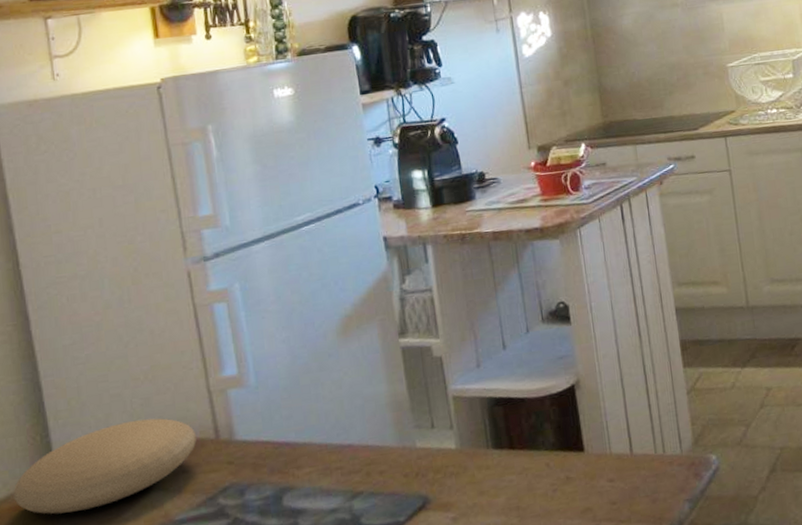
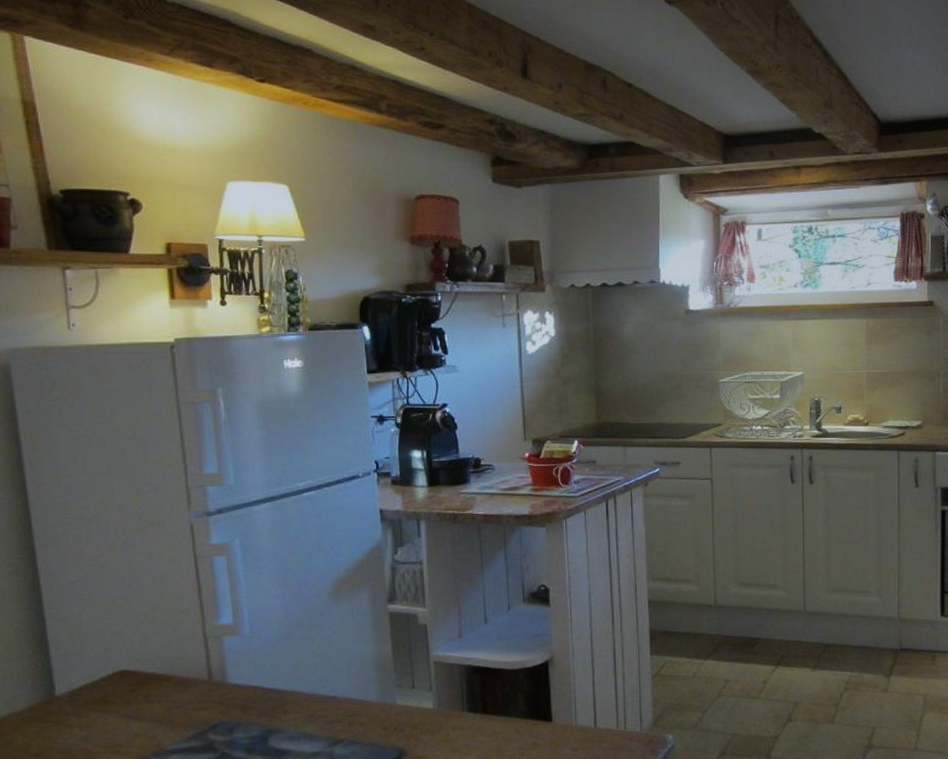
plate: present [13,418,196,515] -> none [14,656,190,735]

